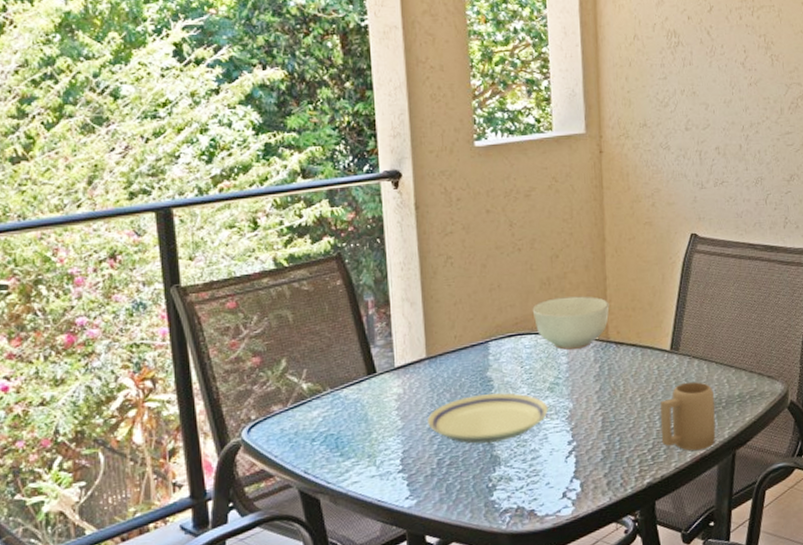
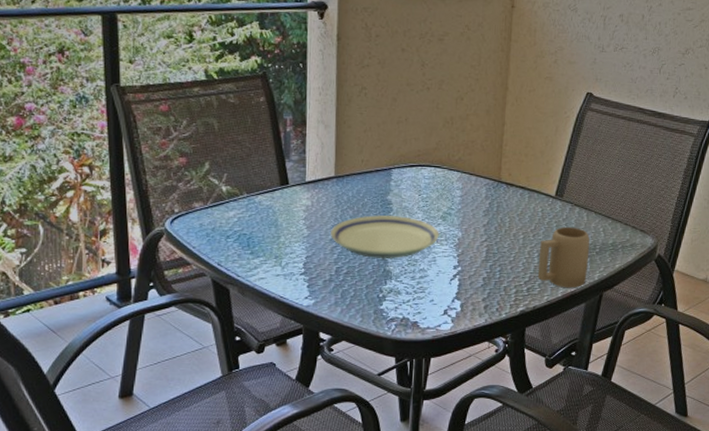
bowl: present [532,296,610,350] -> none [434,136,505,185]

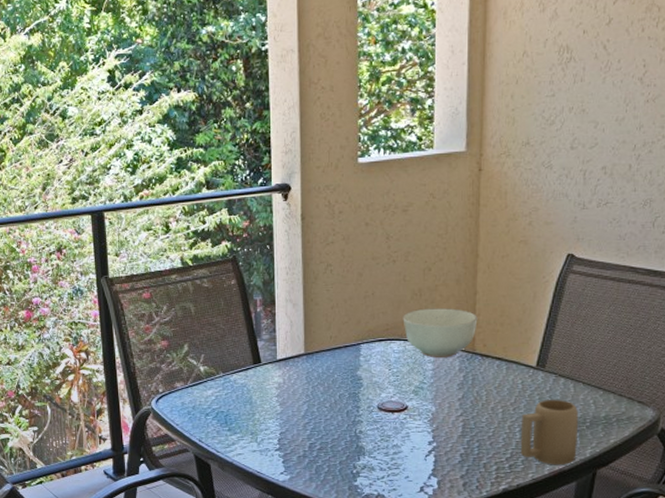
plate: present [331,214,439,259] -> none [303,390,412,435]
bowl: none [434,136,505,185] -> present [403,308,478,357]

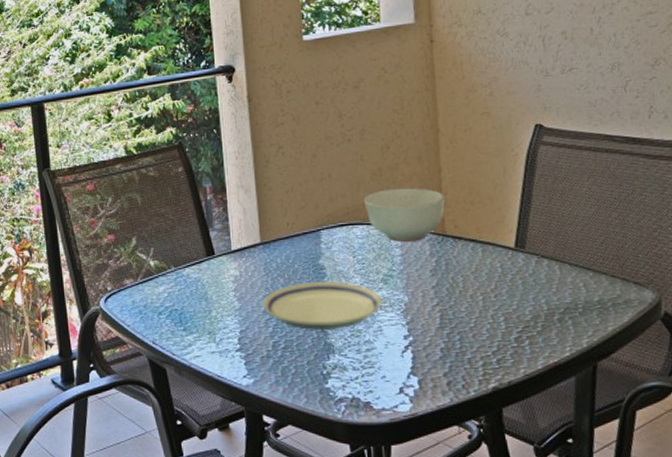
plate: none [303,390,412,435] -> present [263,281,383,331]
mug: present [520,399,578,466] -> none [505,283,572,358]

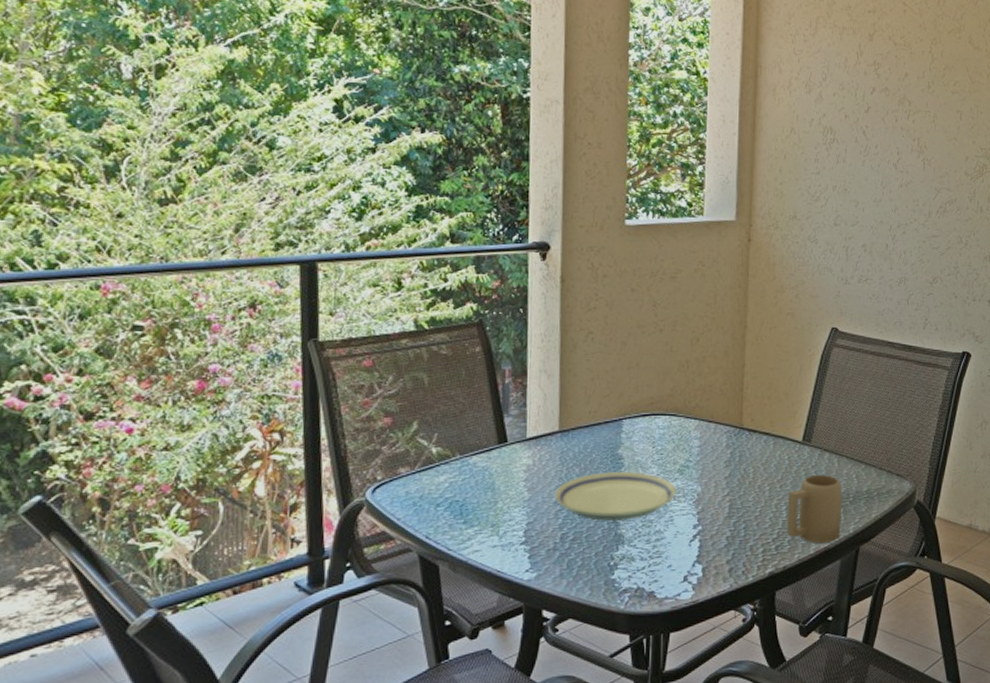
bowl: present [363,187,445,242] -> none [668,381,746,433]
mug: none [505,283,572,358] -> present [786,474,842,544]

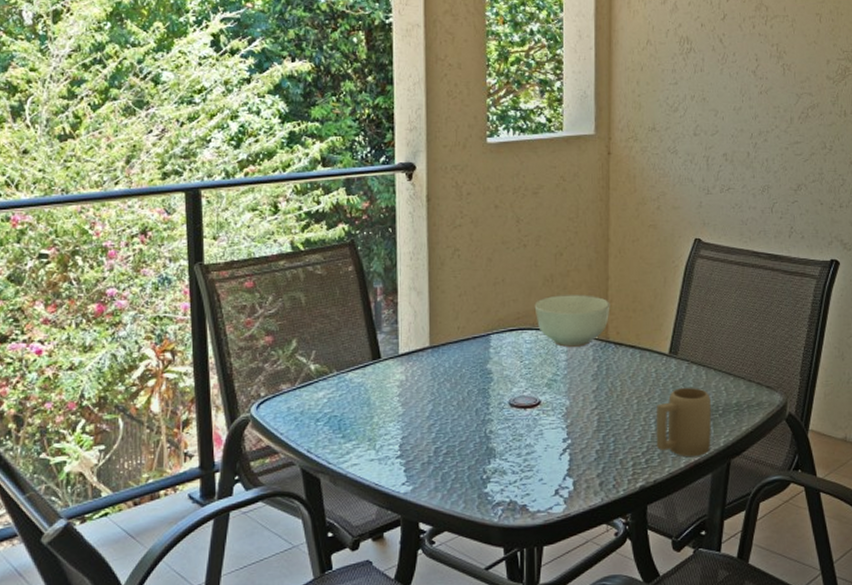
plate: present [555,471,677,522] -> none [427,385,545,436]
bowl: none [668,381,746,433] -> present [534,295,610,347]

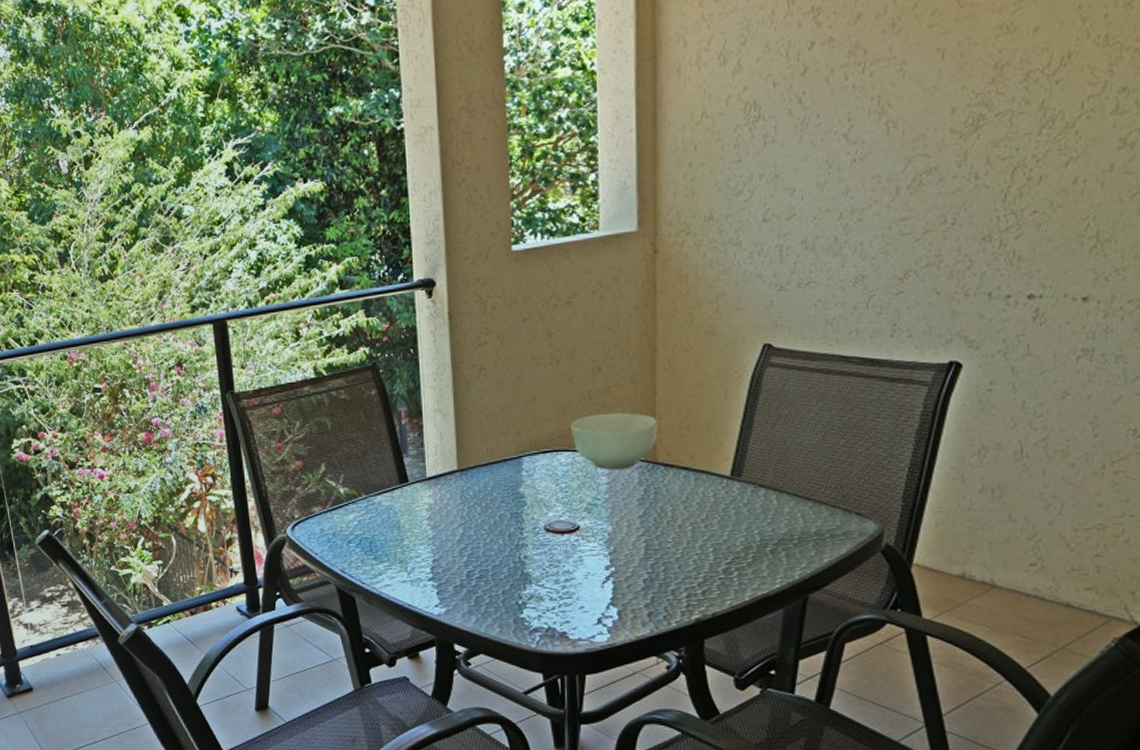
mug: present [656,387,711,457] -> none [714,513,783,590]

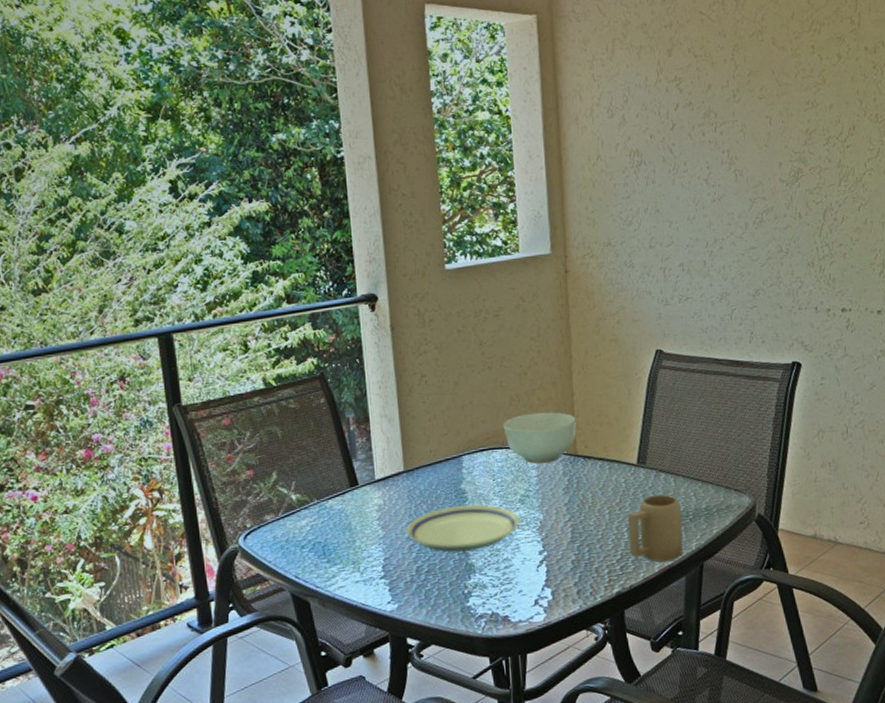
plate: none [458,509,585,561] -> present [406,504,520,553]
mug: none [714,513,783,590] -> present [628,494,684,562]

